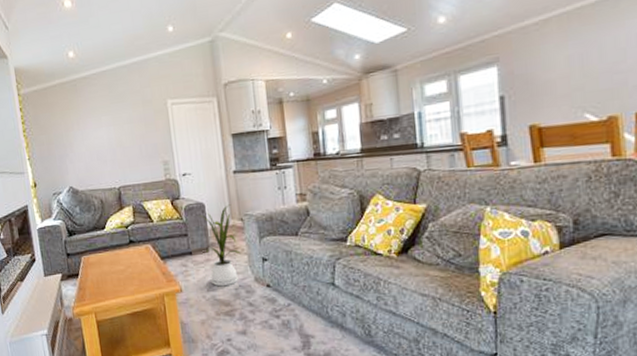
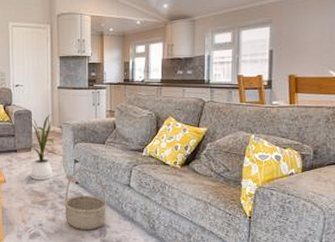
basket: none [254,268,309,344] -> present [63,169,107,231]

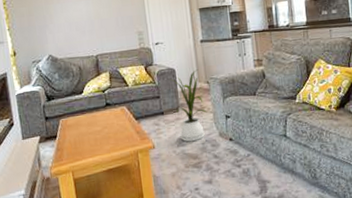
basket: present [63,169,107,231] -> none [219,123,266,189]

